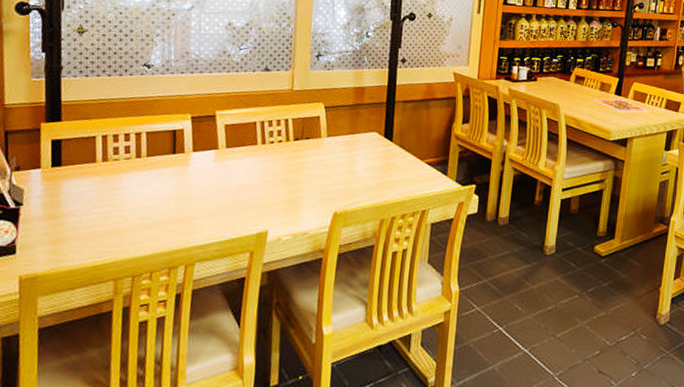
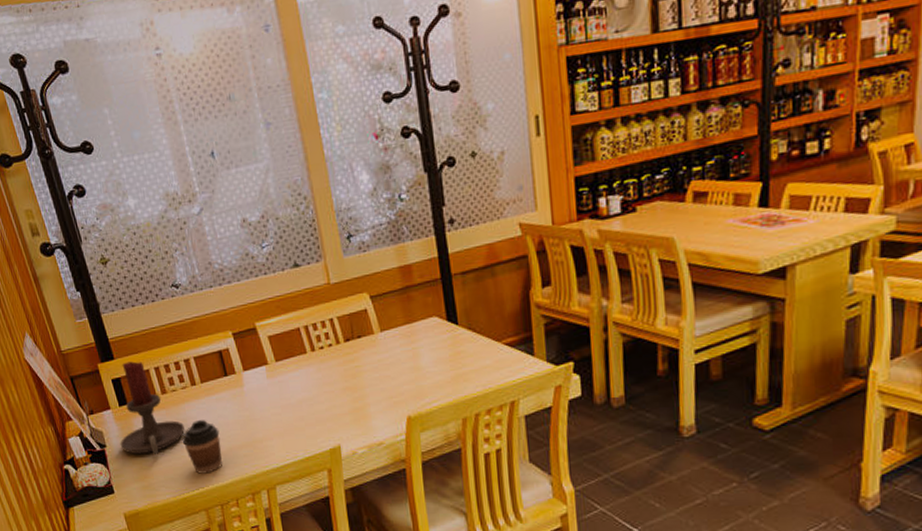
candle holder: none [39,125,117,220] -> present [120,361,185,456]
coffee cup: none [109,191,153,244] -> present [182,420,223,474]

